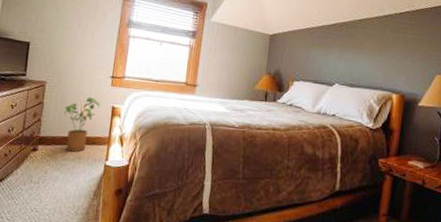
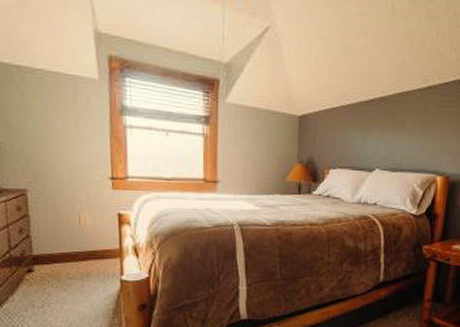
house plant: present [64,97,101,152] -> none [58,204,103,269]

